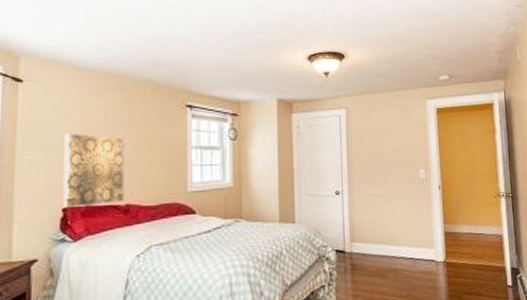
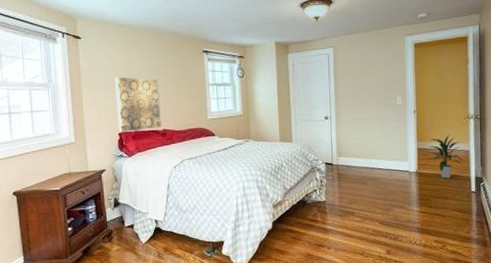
indoor plant: none [456,216,497,270] -> present [428,135,464,179]

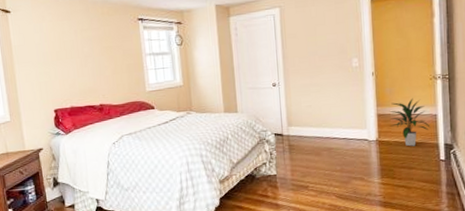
wall art: present [115,77,161,132] -> none [47,51,98,109]

